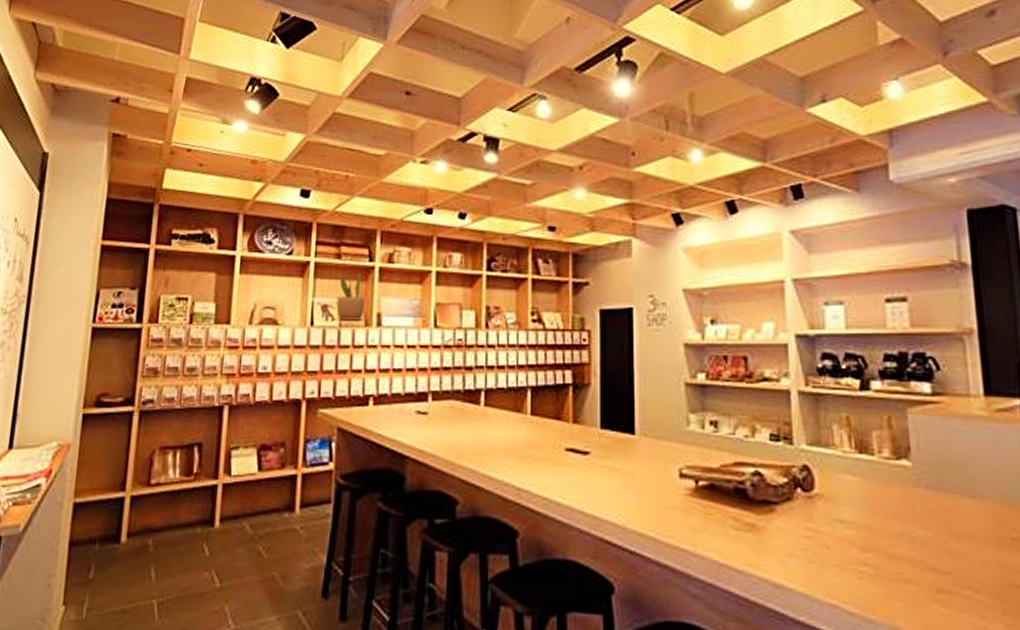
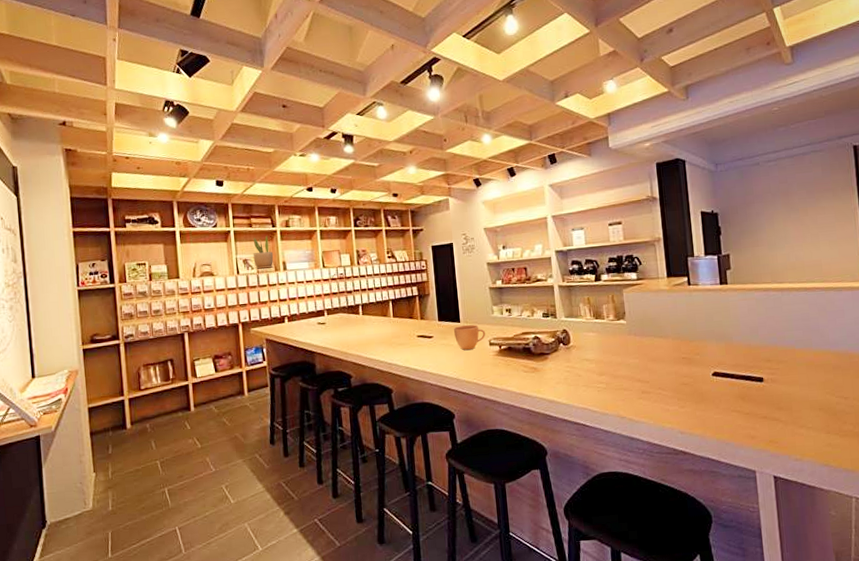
cup: none [623,439,674,480] -> present [453,324,485,350]

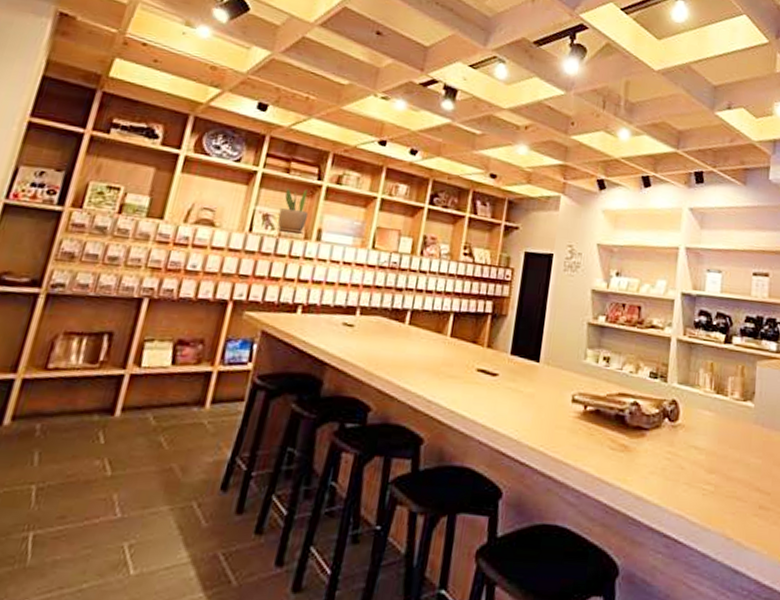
cup: present [453,324,485,350] -> none [527,366,570,403]

